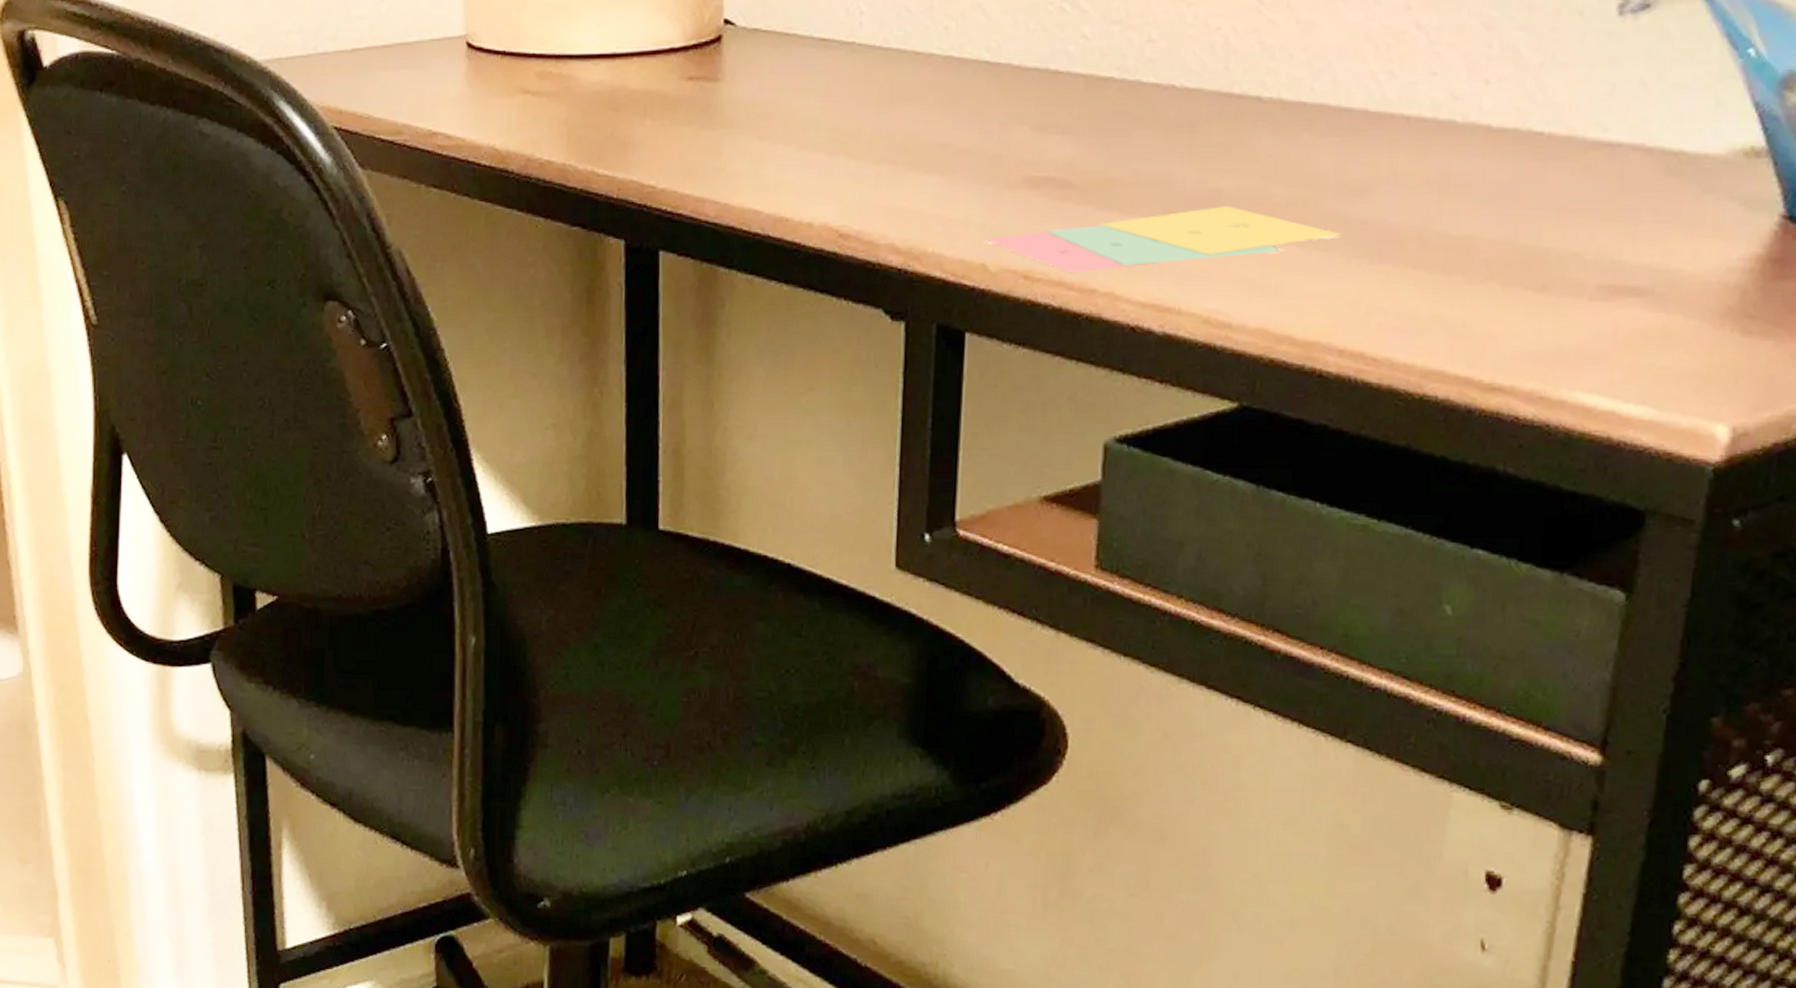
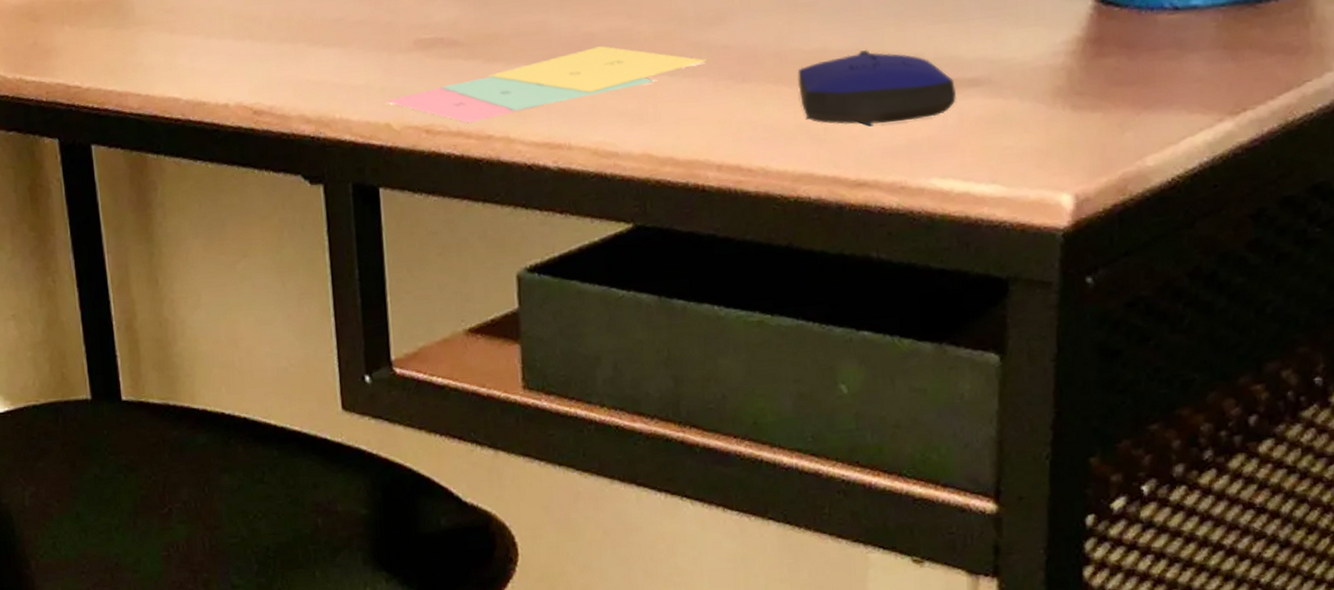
computer mouse: none [1440,242,1614,326] -> present [798,49,956,125]

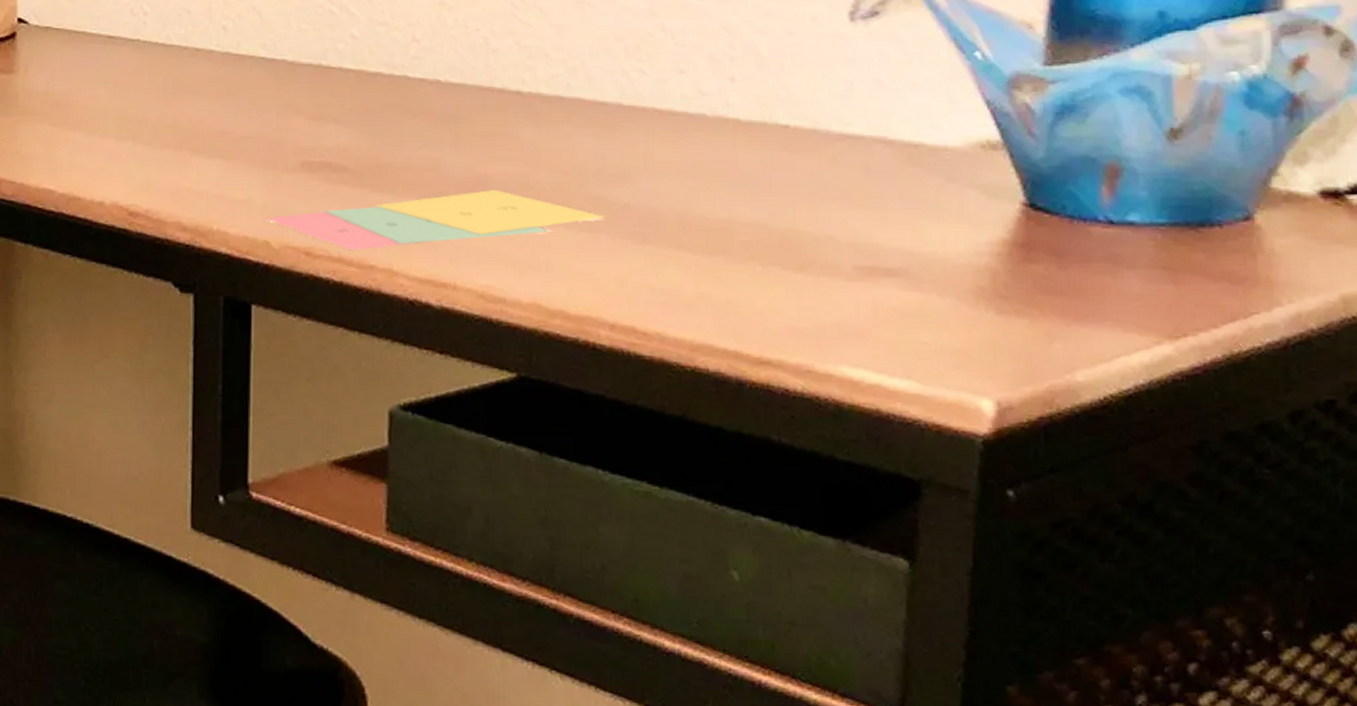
computer mouse: present [798,49,956,125] -> none [701,225,870,304]

